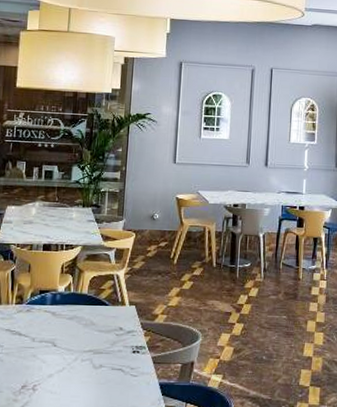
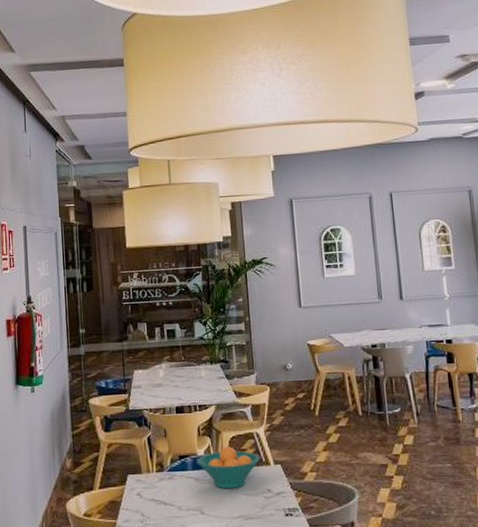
fruit bowl: none [56,286,117,325] -> present [197,447,260,489]

